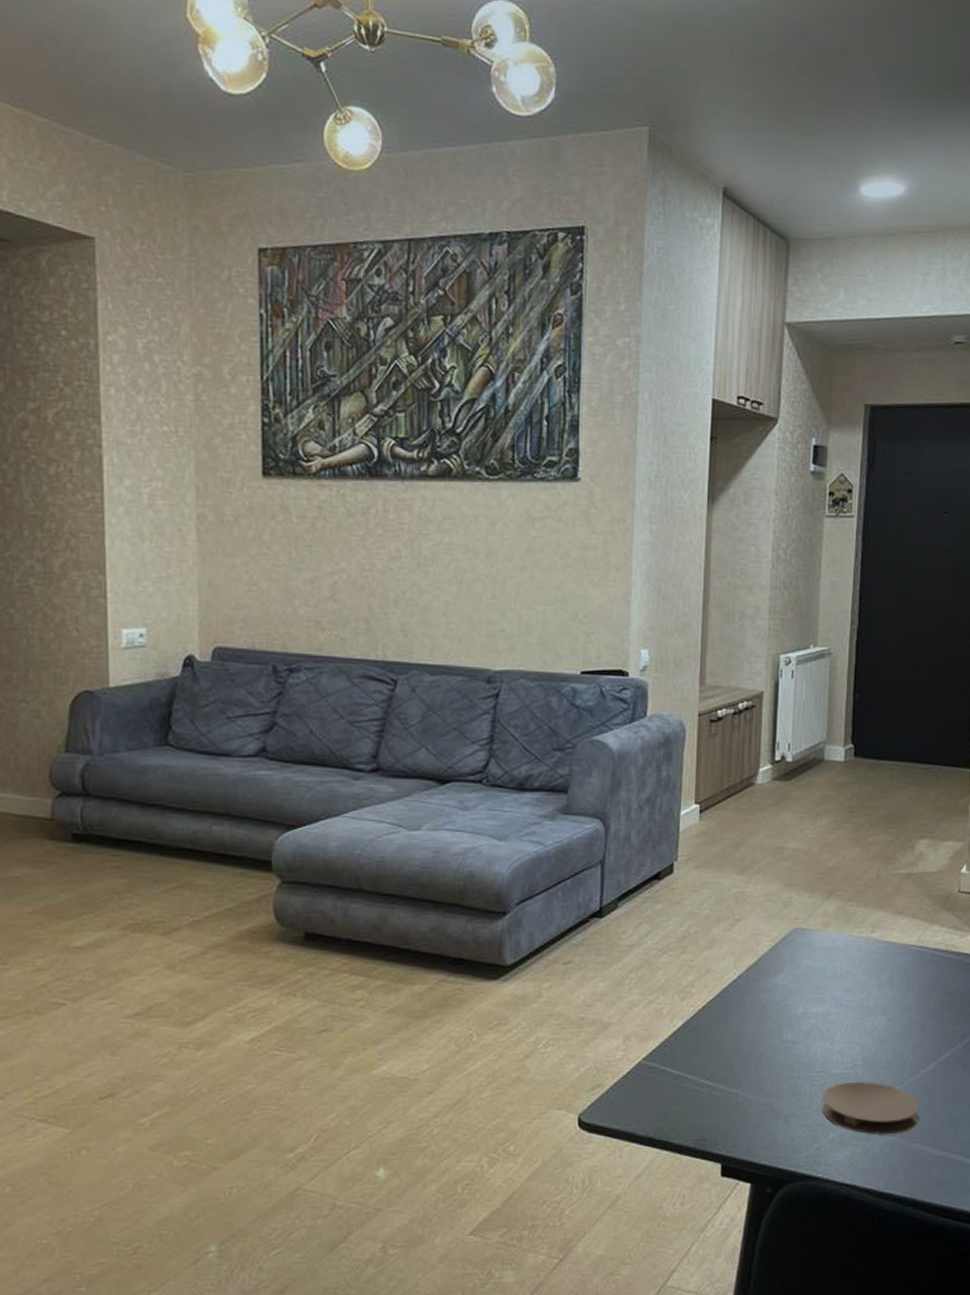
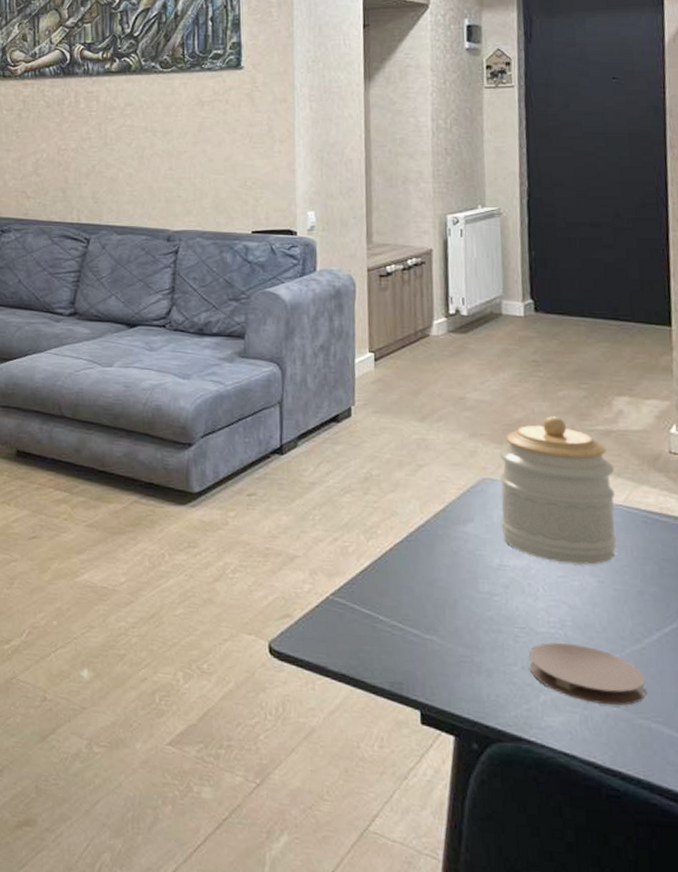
jar: none [807,862,911,1006] -> present [499,416,617,565]

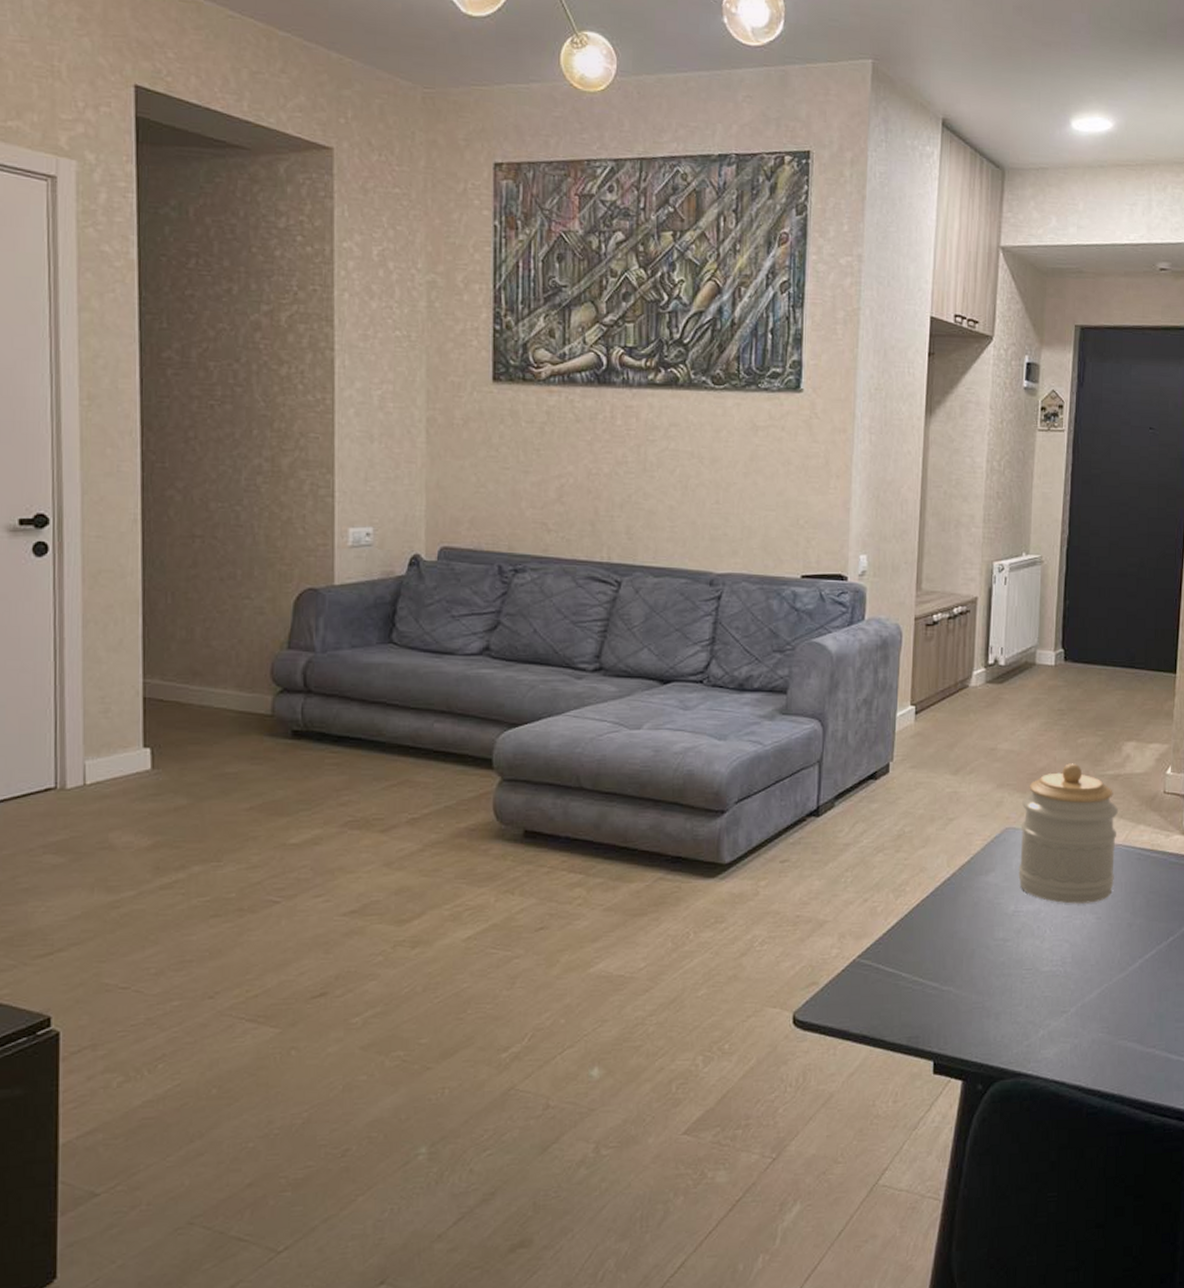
coaster: present [529,642,646,706] -> none [1032,979,1126,1032]

